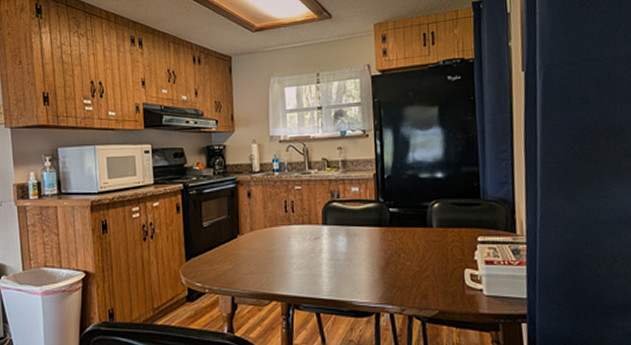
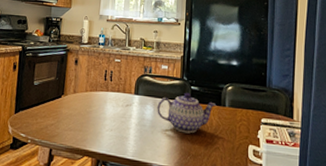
teapot: none [351,216,421,263] -> present [157,92,216,134]

